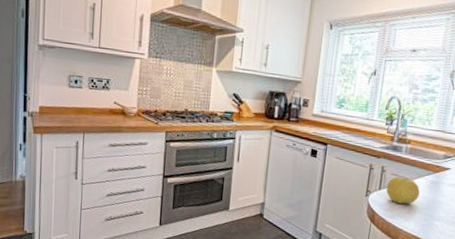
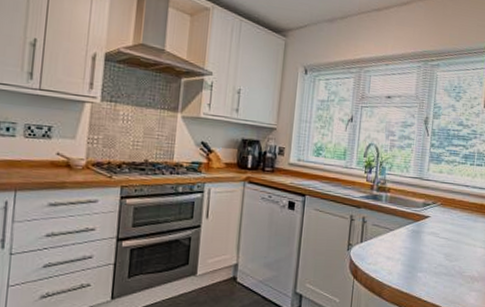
fruit: present [386,176,420,204] -> none [368,227,402,256]

